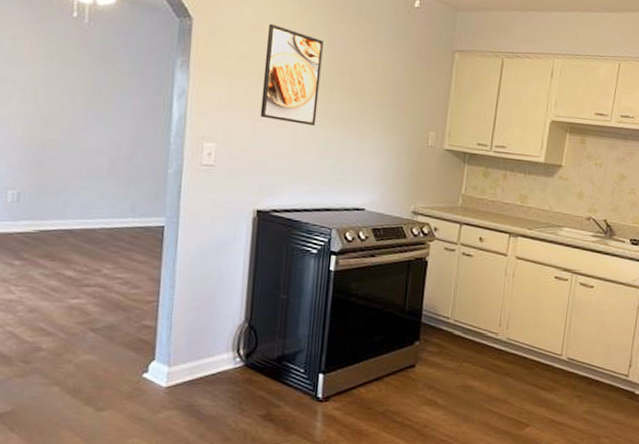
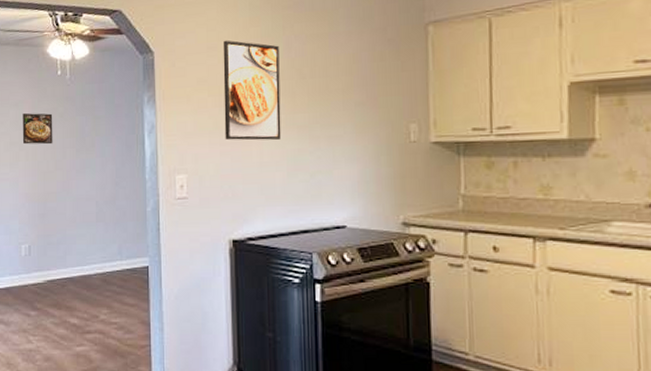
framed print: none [19,49,63,89] -> present [22,113,53,145]

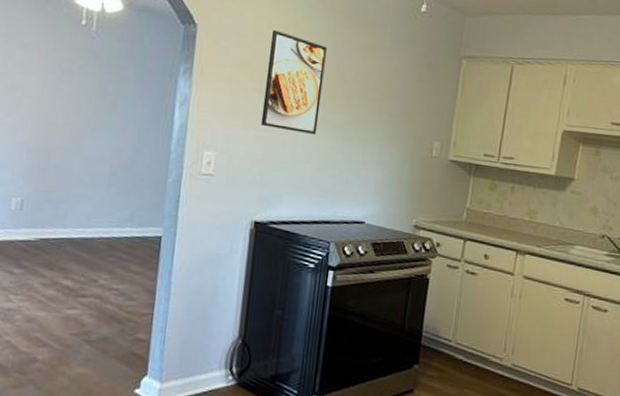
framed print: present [22,113,53,145] -> none [27,57,70,97]

